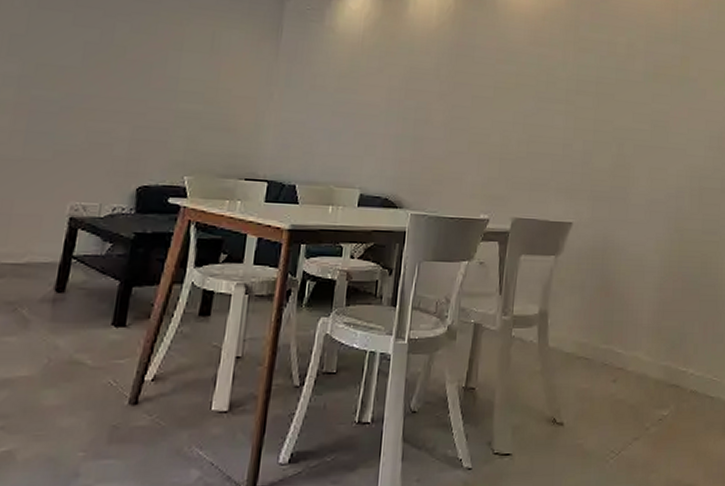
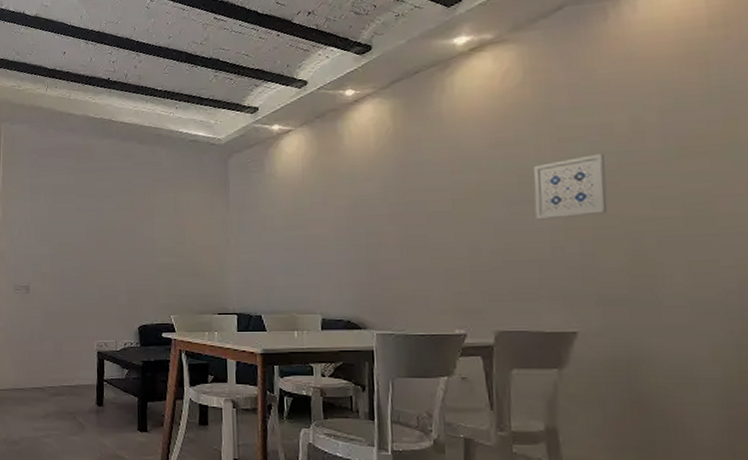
wall art: none [555,67,609,120] -> present [533,154,608,220]

